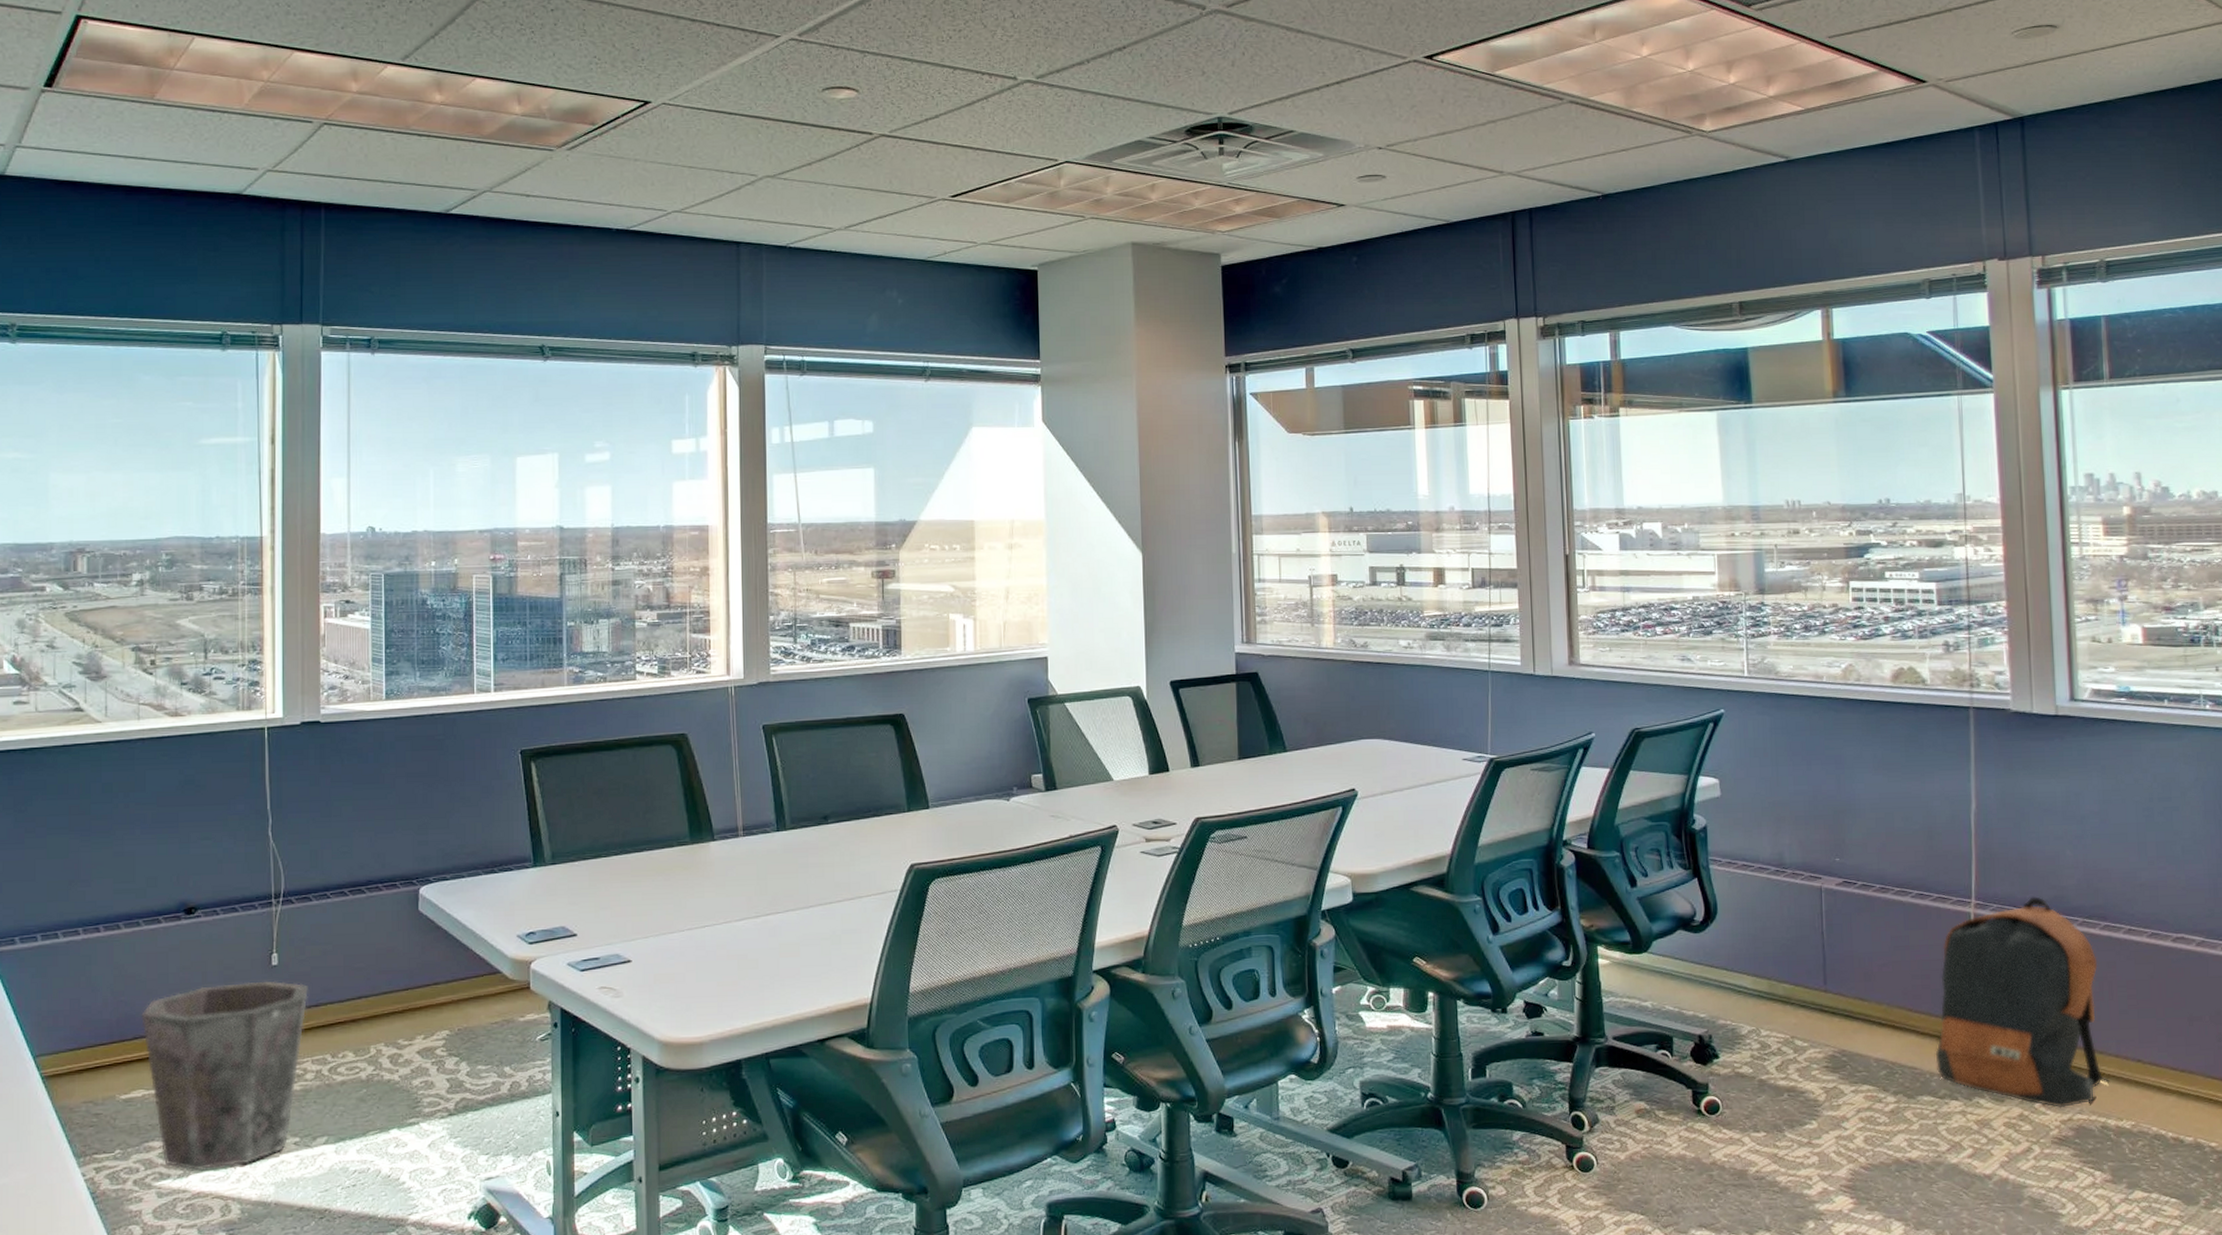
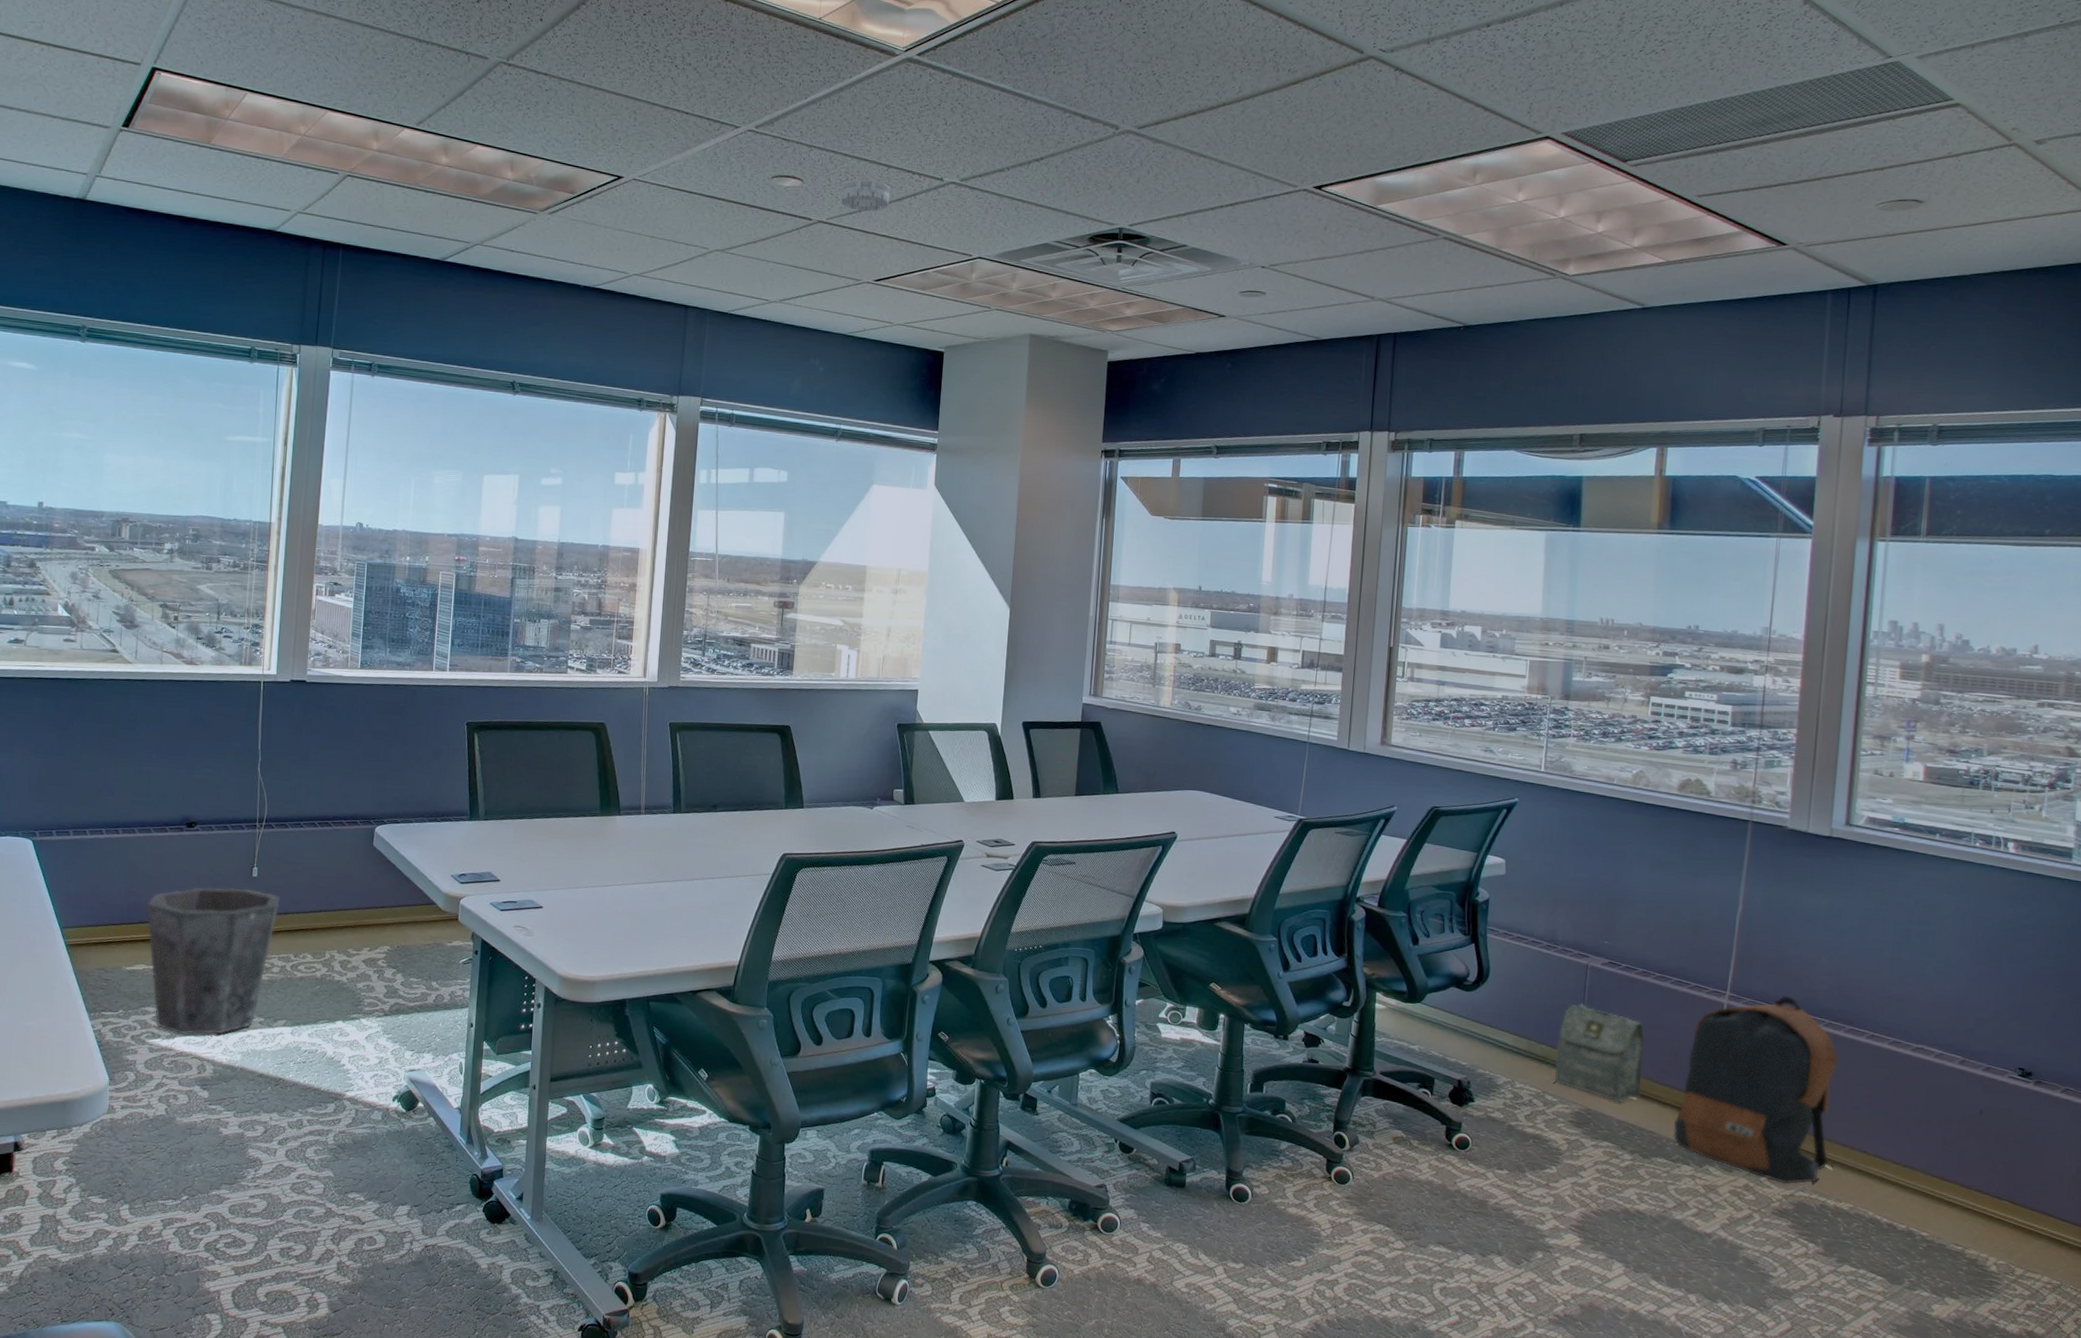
smoke detector: none [902,84,959,120] -> present [840,178,891,212]
bag: none [1799,932,1896,1039] -> present [1554,1003,1645,1103]

